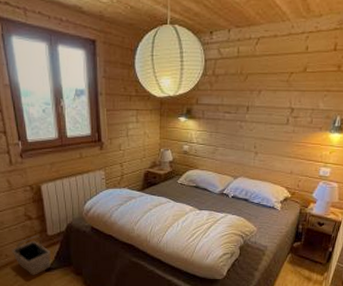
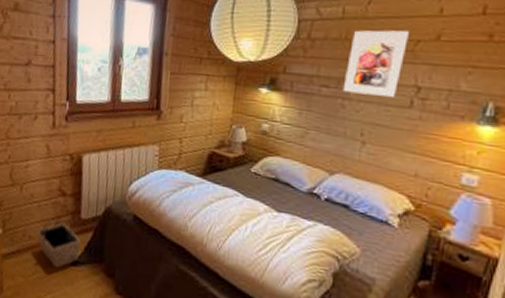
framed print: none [240,65,286,118] -> present [342,30,411,98]

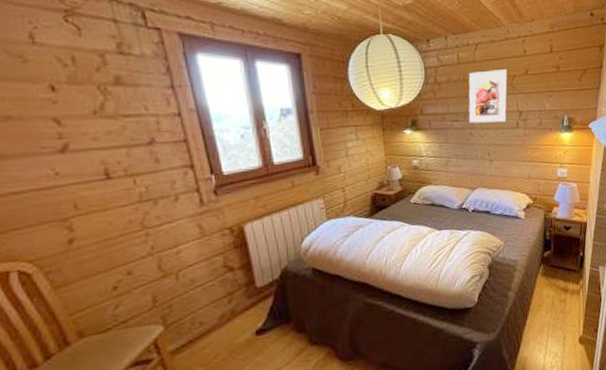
basket: present [36,216,81,268] -> none [208,290,263,343]

